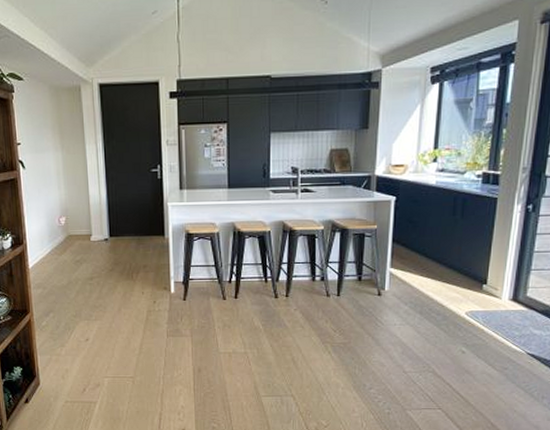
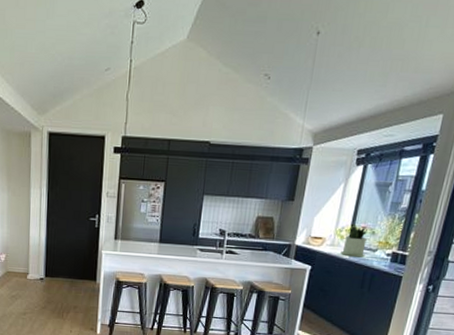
planter: none [426,147,454,182] -> present [340,225,369,258]

